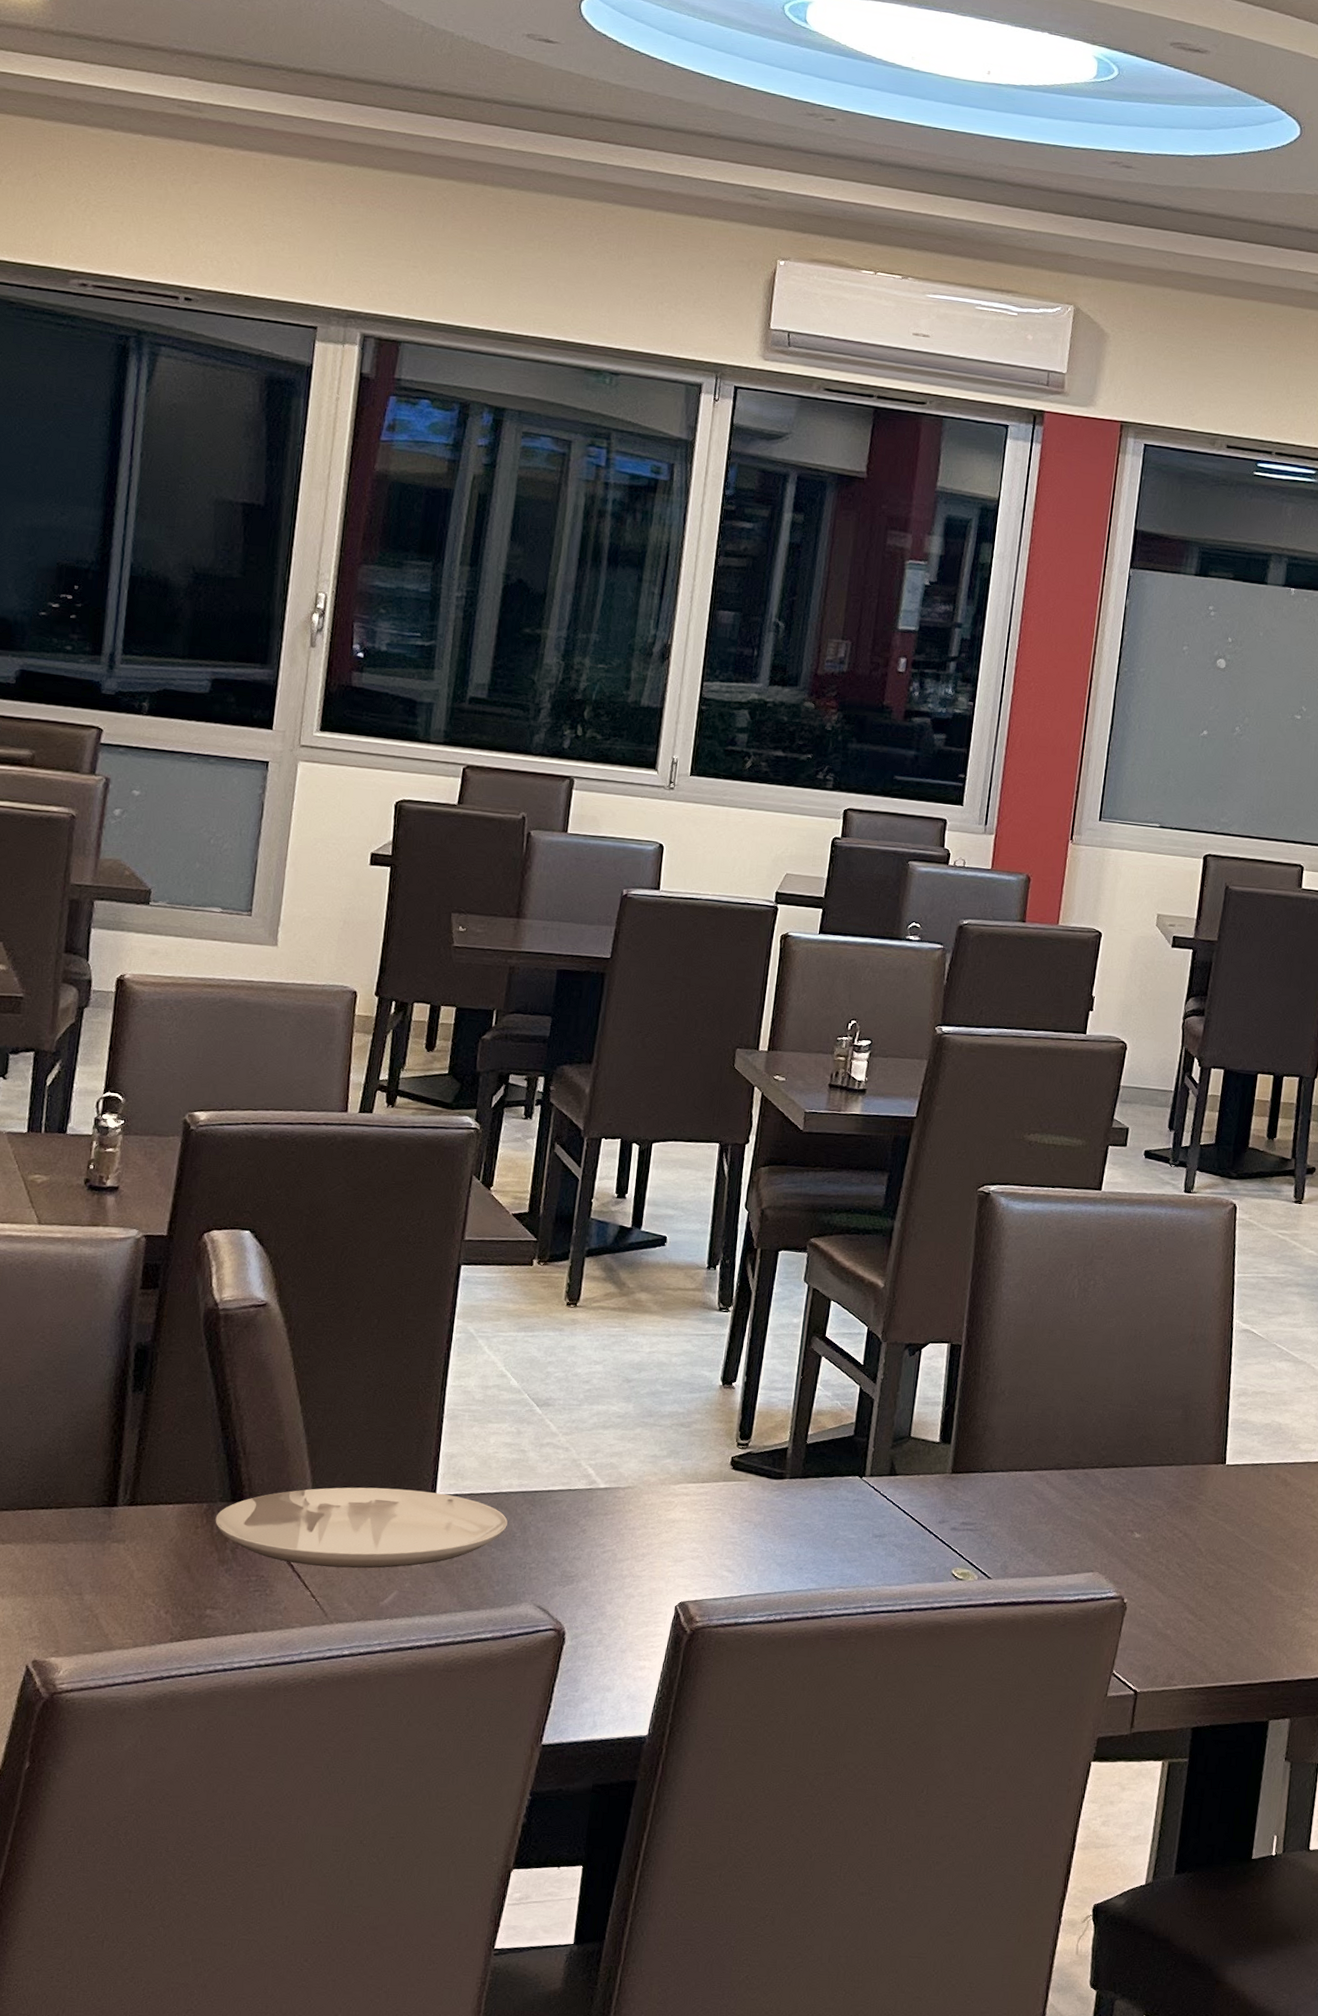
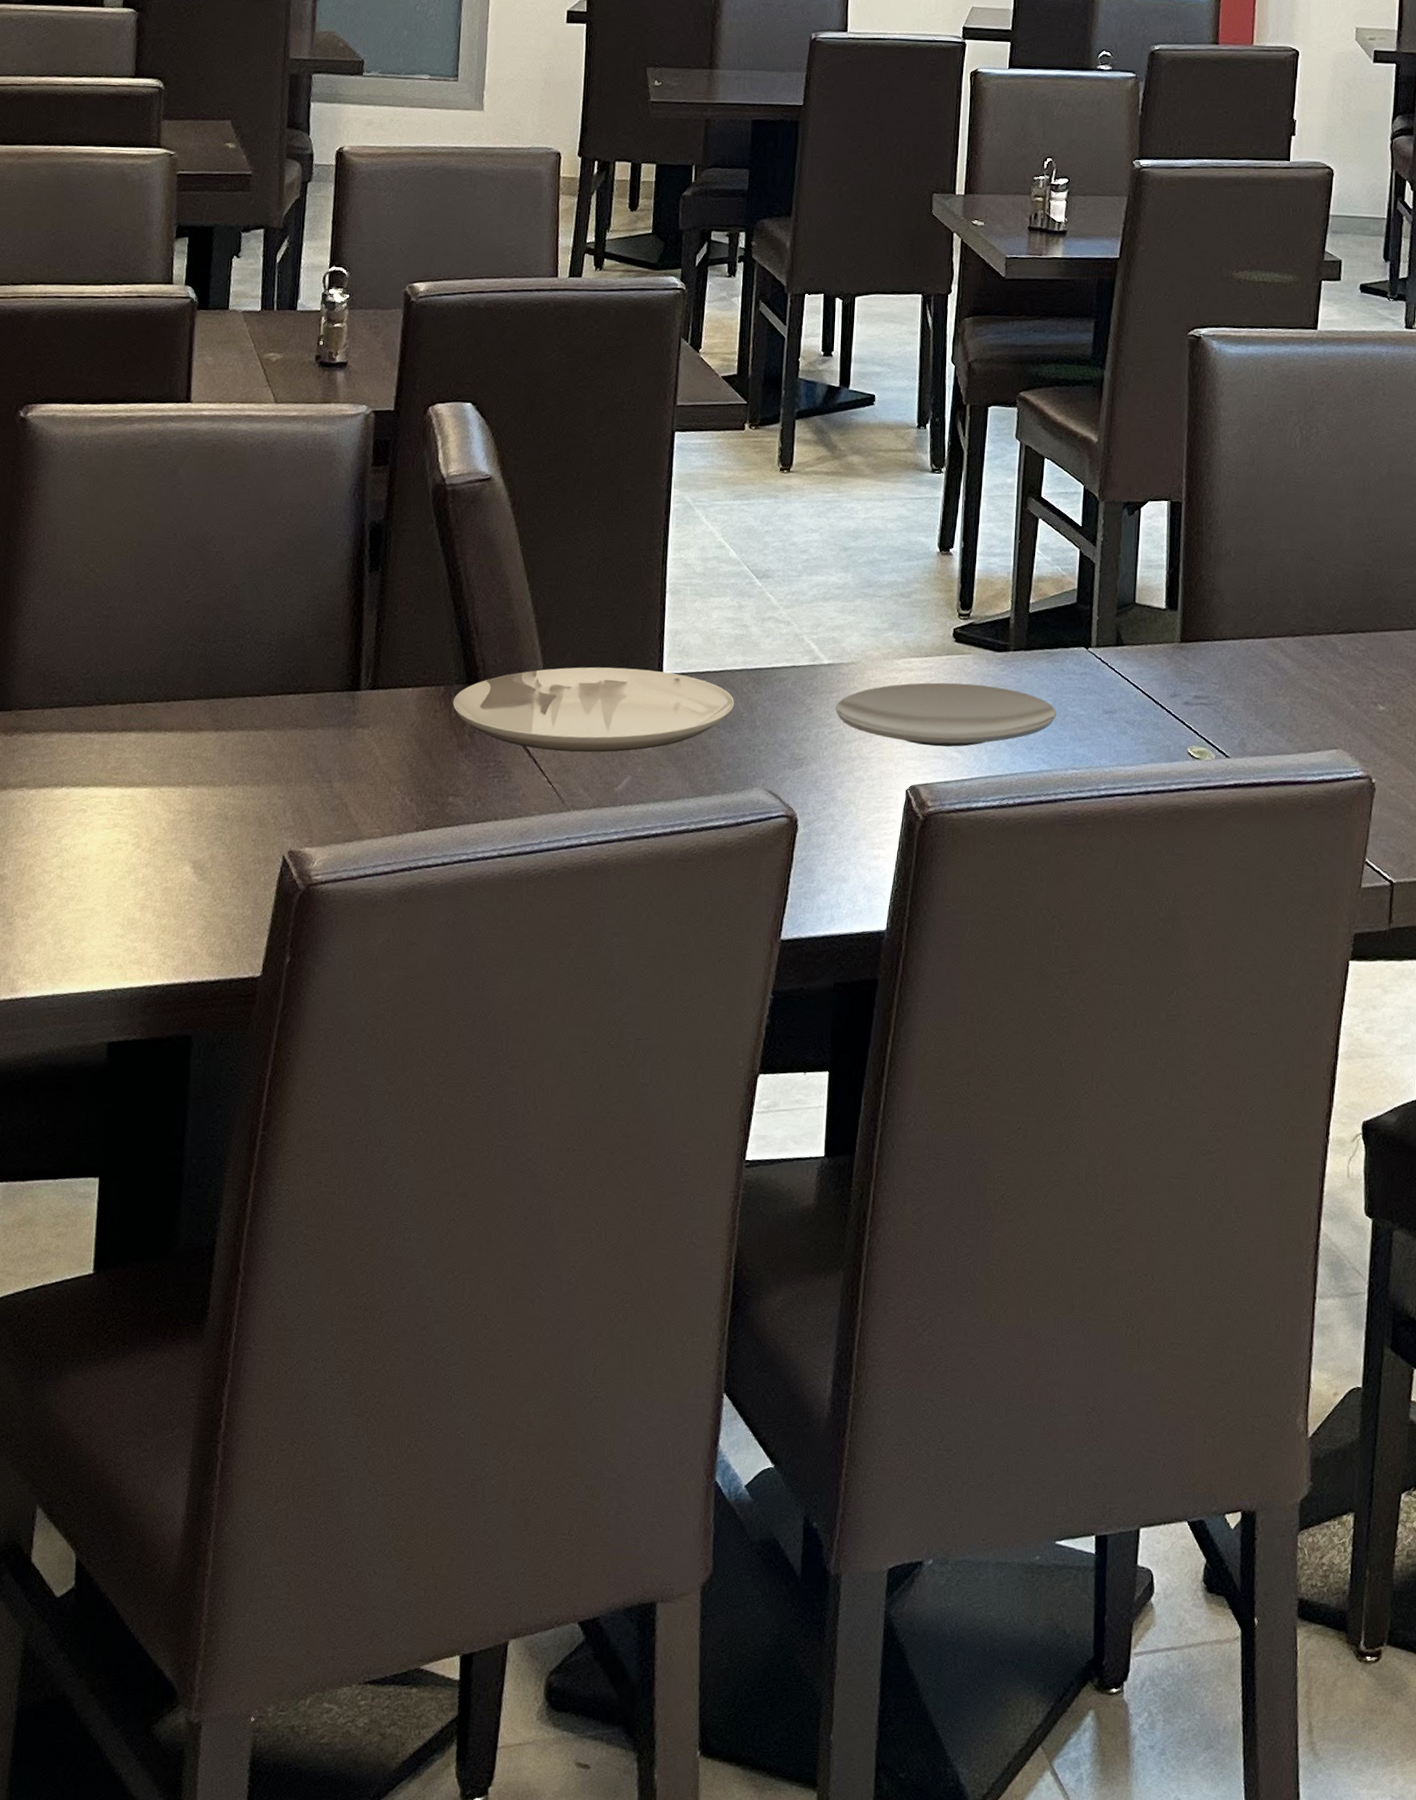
plate: none [609,1506,828,1567] -> present [835,682,1056,747]

